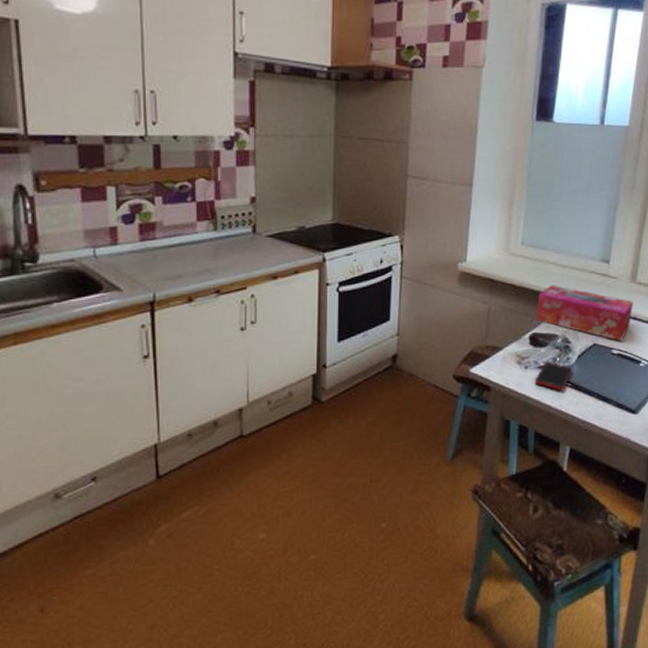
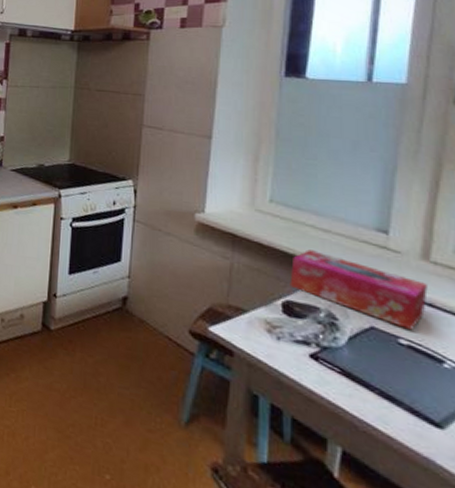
cell phone: present [535,363,573,391] -> none [290,337,343,376]

